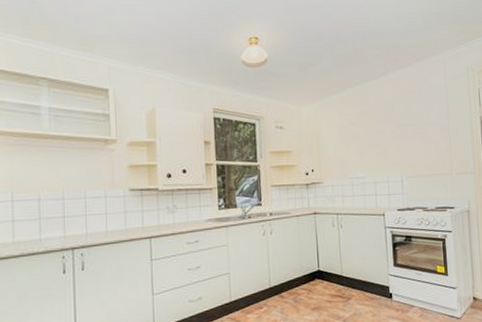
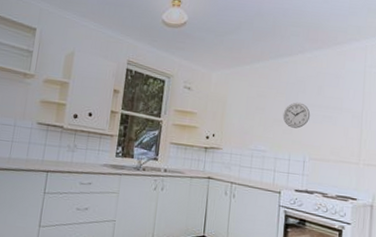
wall clock: none [376,124,402,150] -> present [283,102,311,129]

